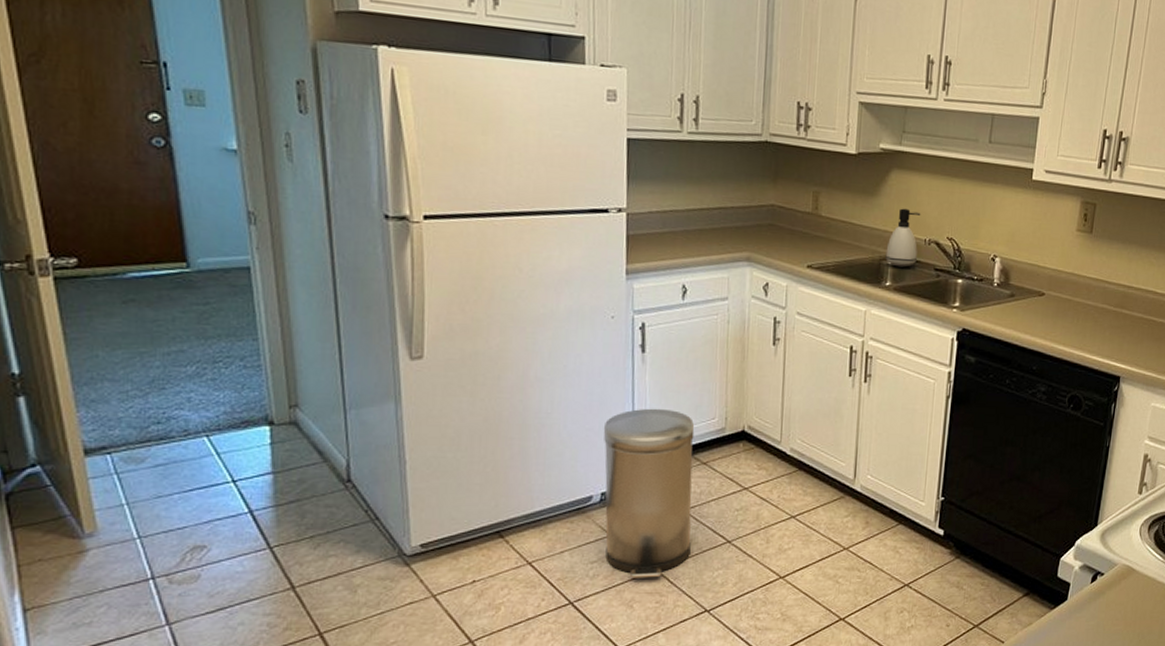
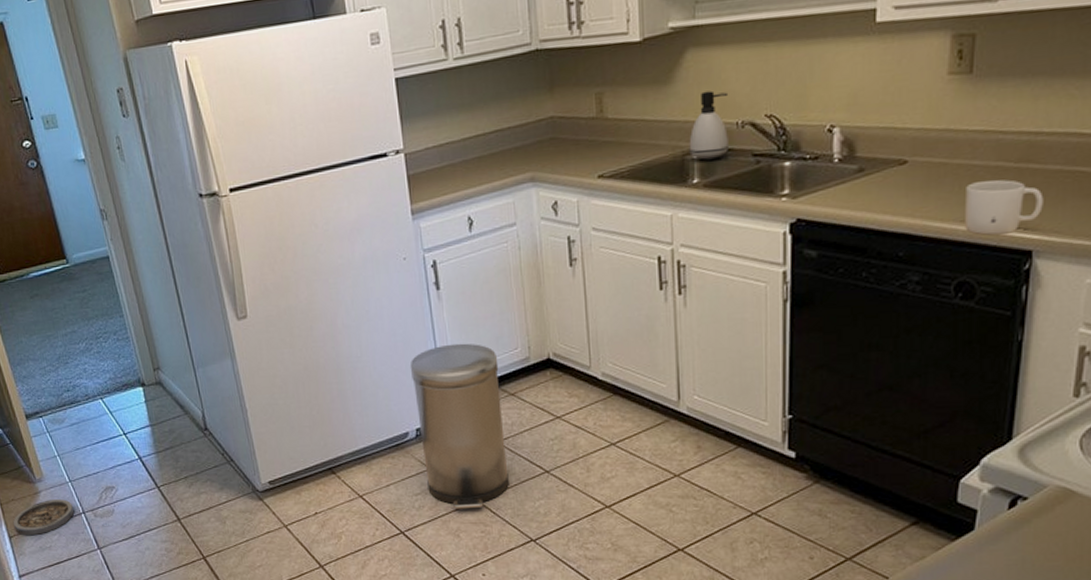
pet bowl: none [34,561,139,609] -> present [13,499,75,536]
mug: none [1078,317,1130,362] -> present [963,179,1044,236]

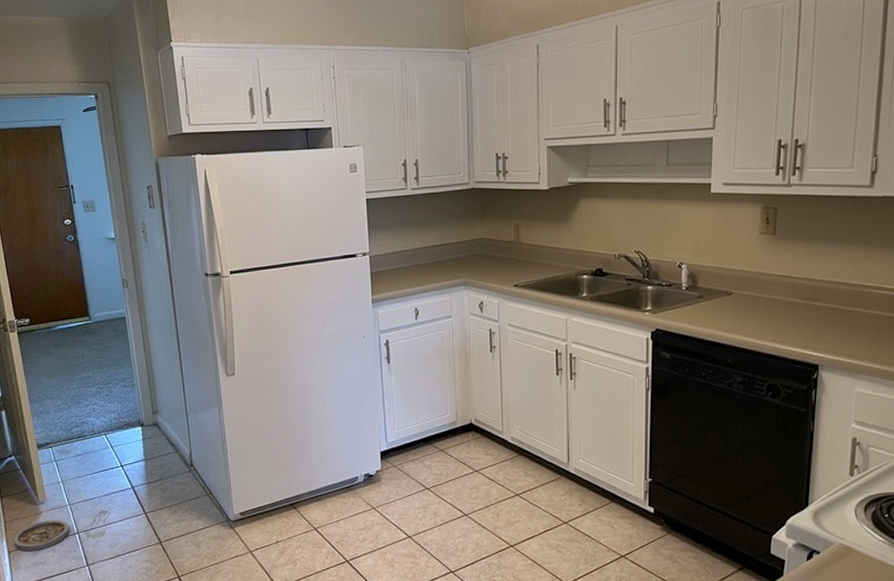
pedal bin: present [409,343,509,509] -> none [362,407,436,543]
soap dispenser: present [689,90,729,160] -> none [580,230,609,280]
mug: present [963,179,1044,236] -> none [771,311,825,352]

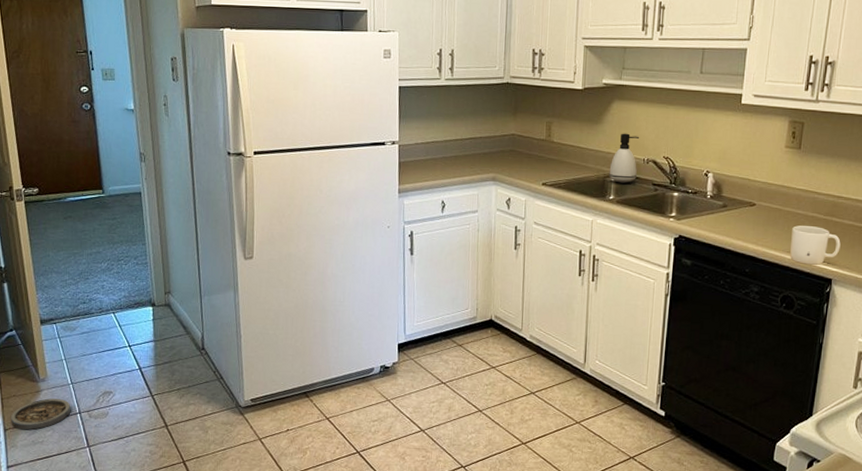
soap dispenser: none [580,230,609,280] -> present [609,133,640,183]
mug: none [771,311,825,352] -> present [789,225,841,266]

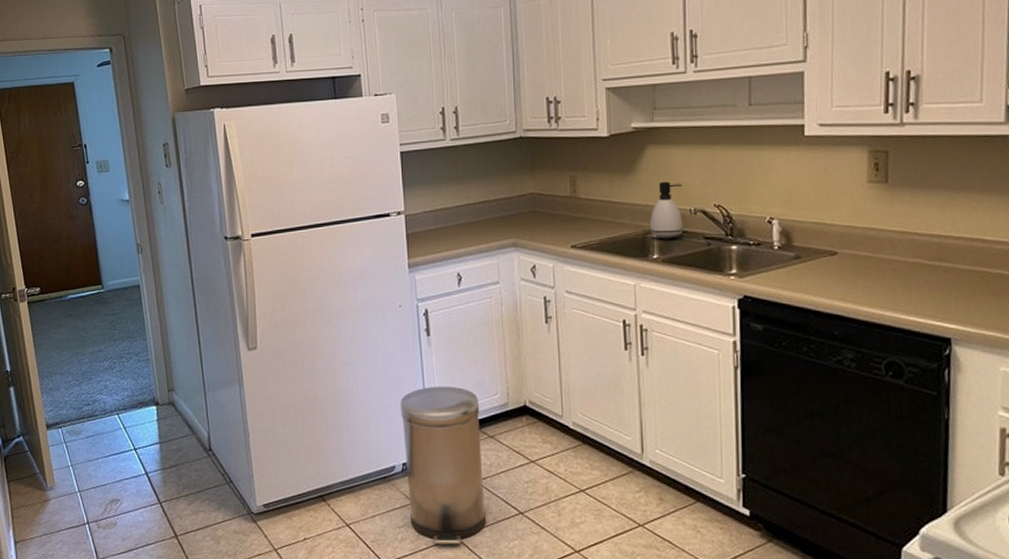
pet bowl: present [10,398,71,430] -> none [20,508,79,543]
pedal bin: none [381,299,452,437] -> present [400,386,486,545]
mug: present [789,225,841,266] -> none [889,273,957,323]

